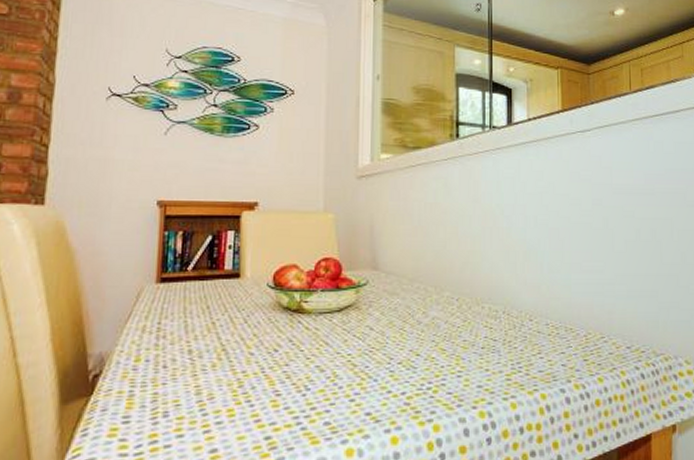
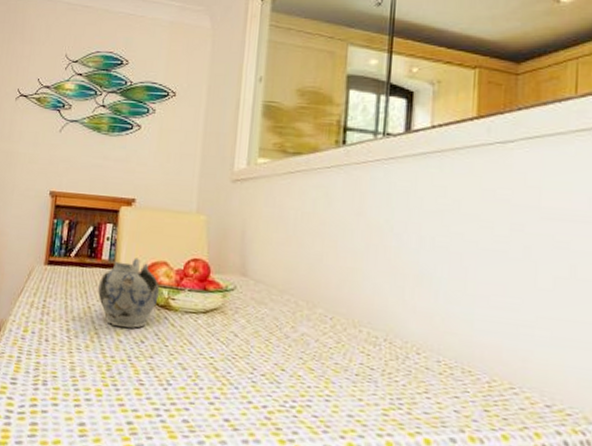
teapot: none [223,264,290,339] -> present [98,257,160,328]

